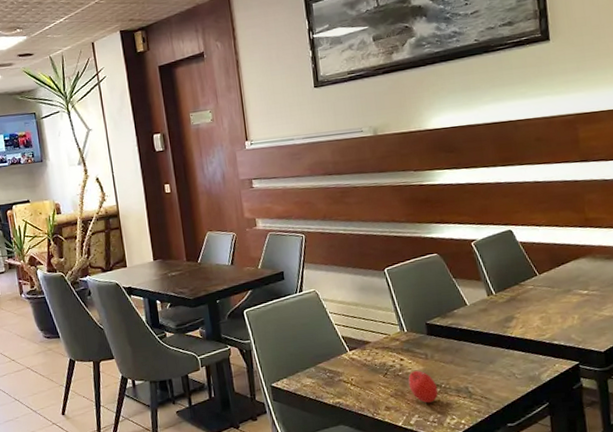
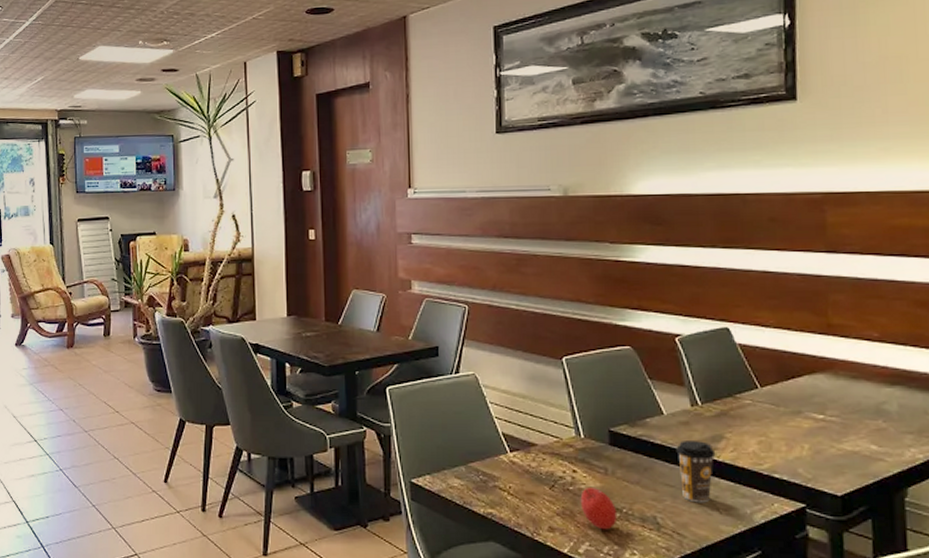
coffee cup: none [478,322,510,372] -> present [676,439,716,503]

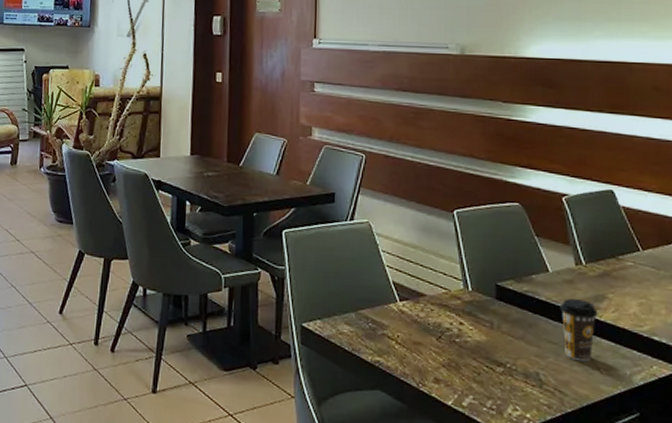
fruit: present [580,486,618,530] -> none [466,339,501,384]

